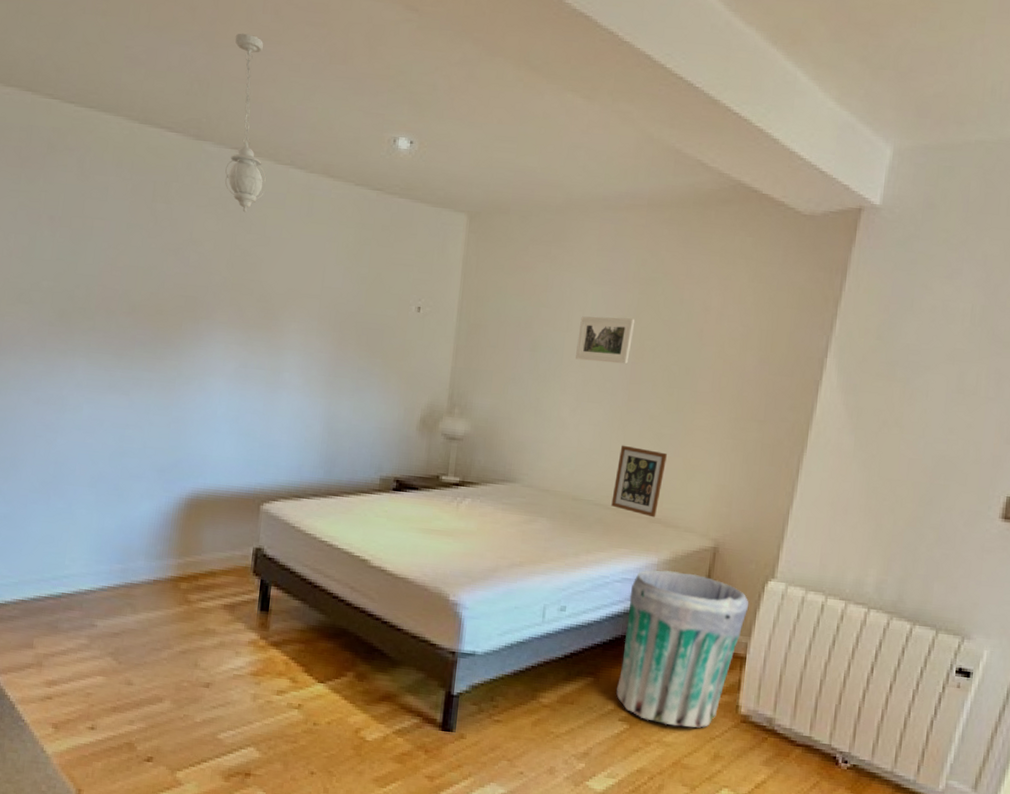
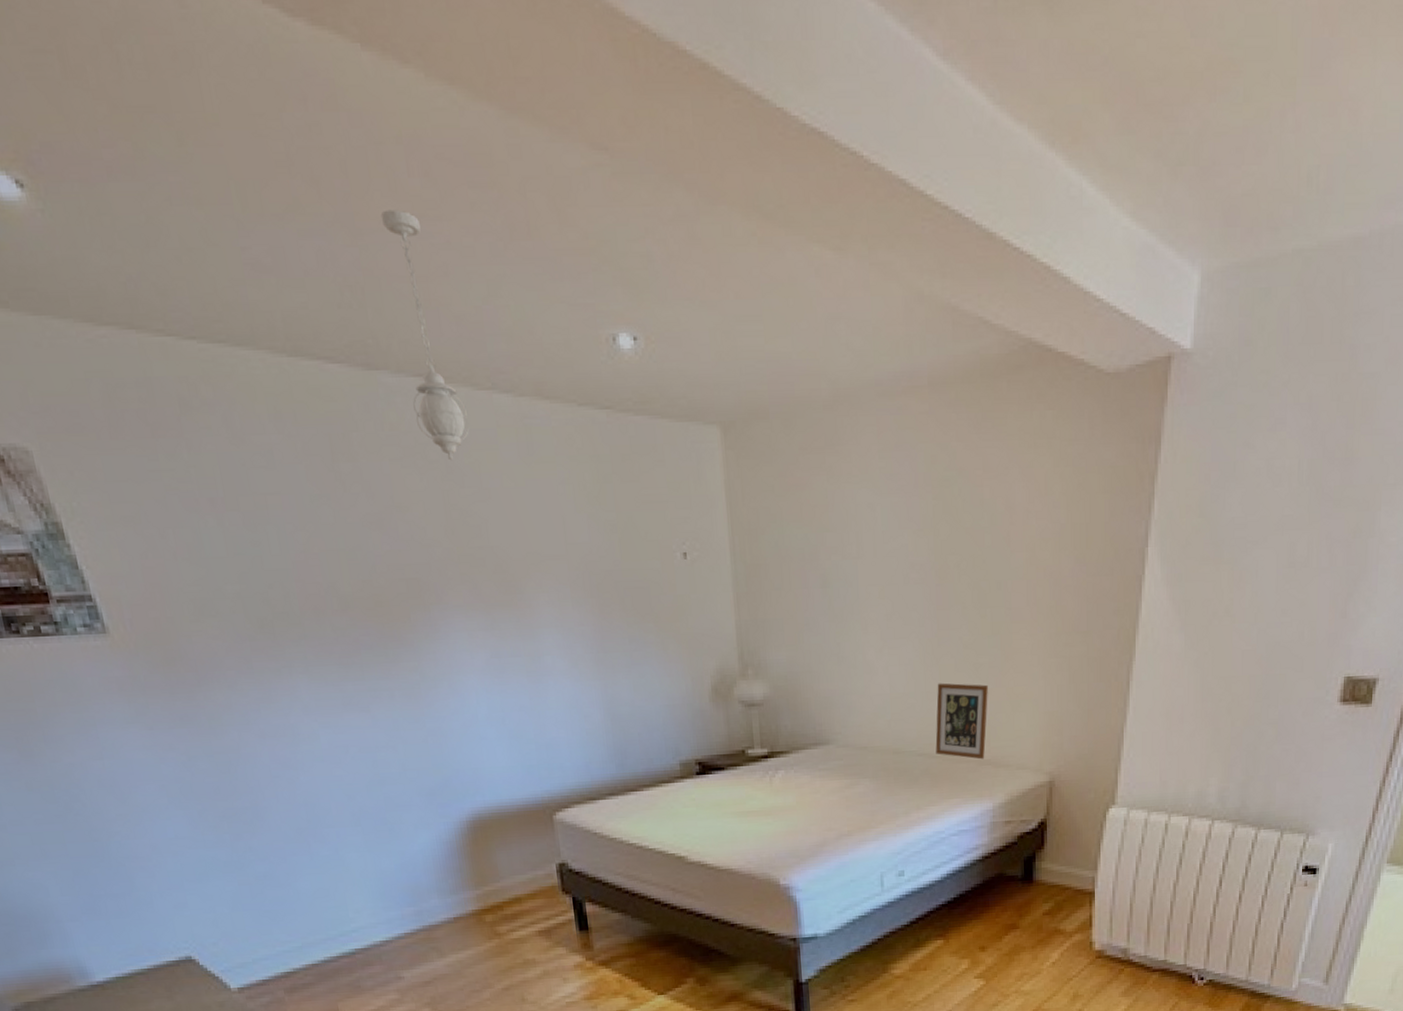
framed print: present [575,316,636,364] -> none [872,531,934,590]
trash can: present [616,570,749,728] -> none [968,813,1092,975]

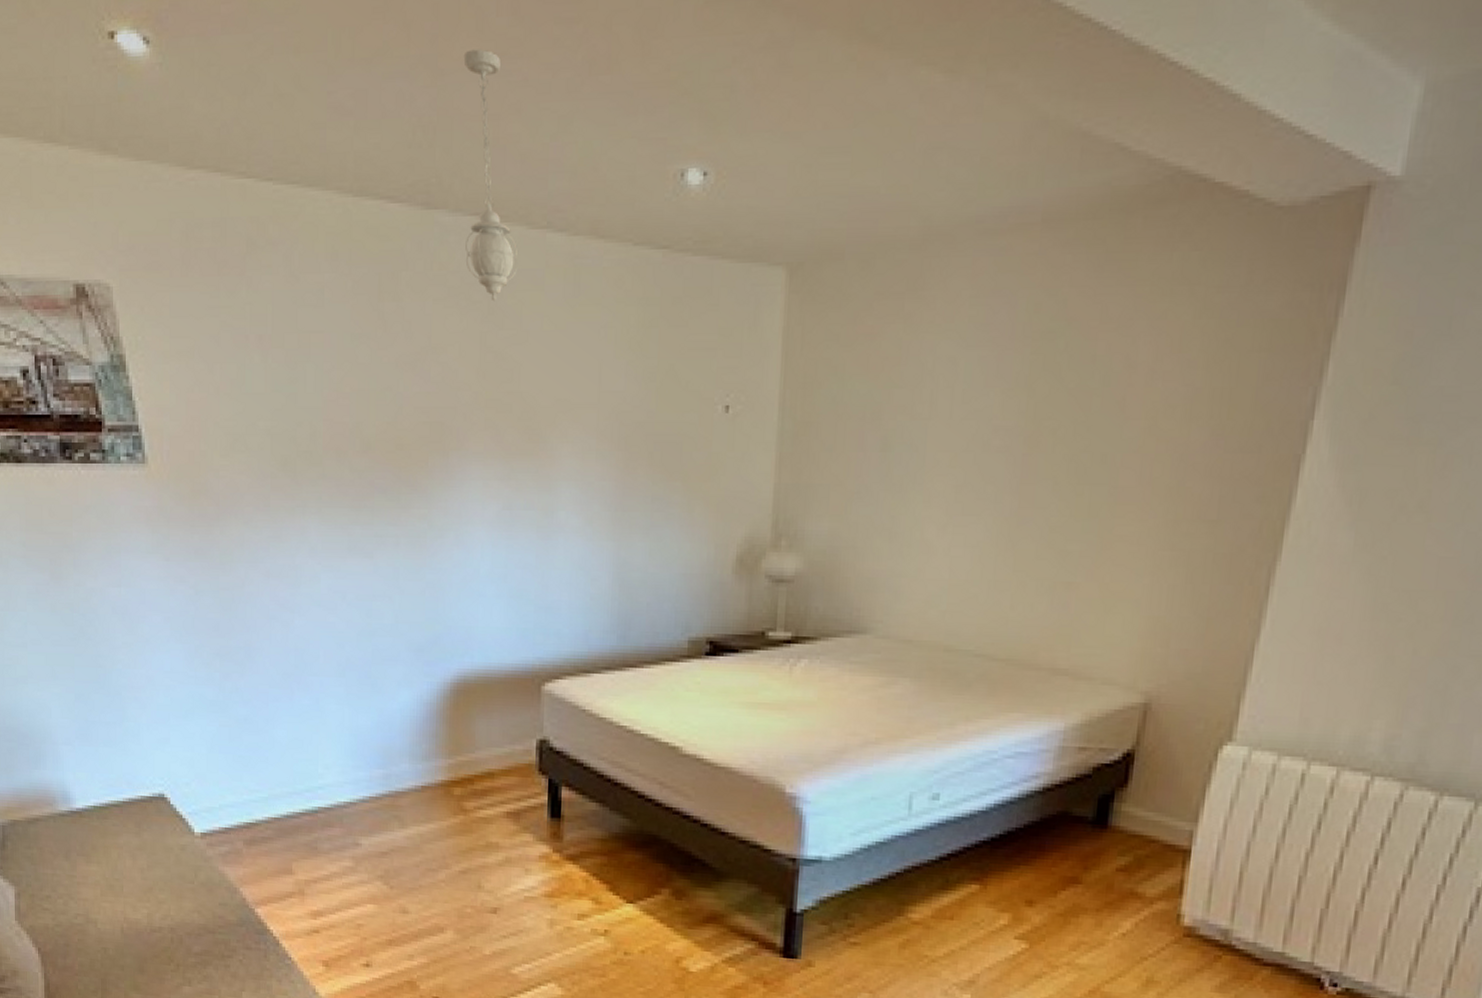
picture frame: present [935,683,988,760] -> none [998,571,1075,668]

